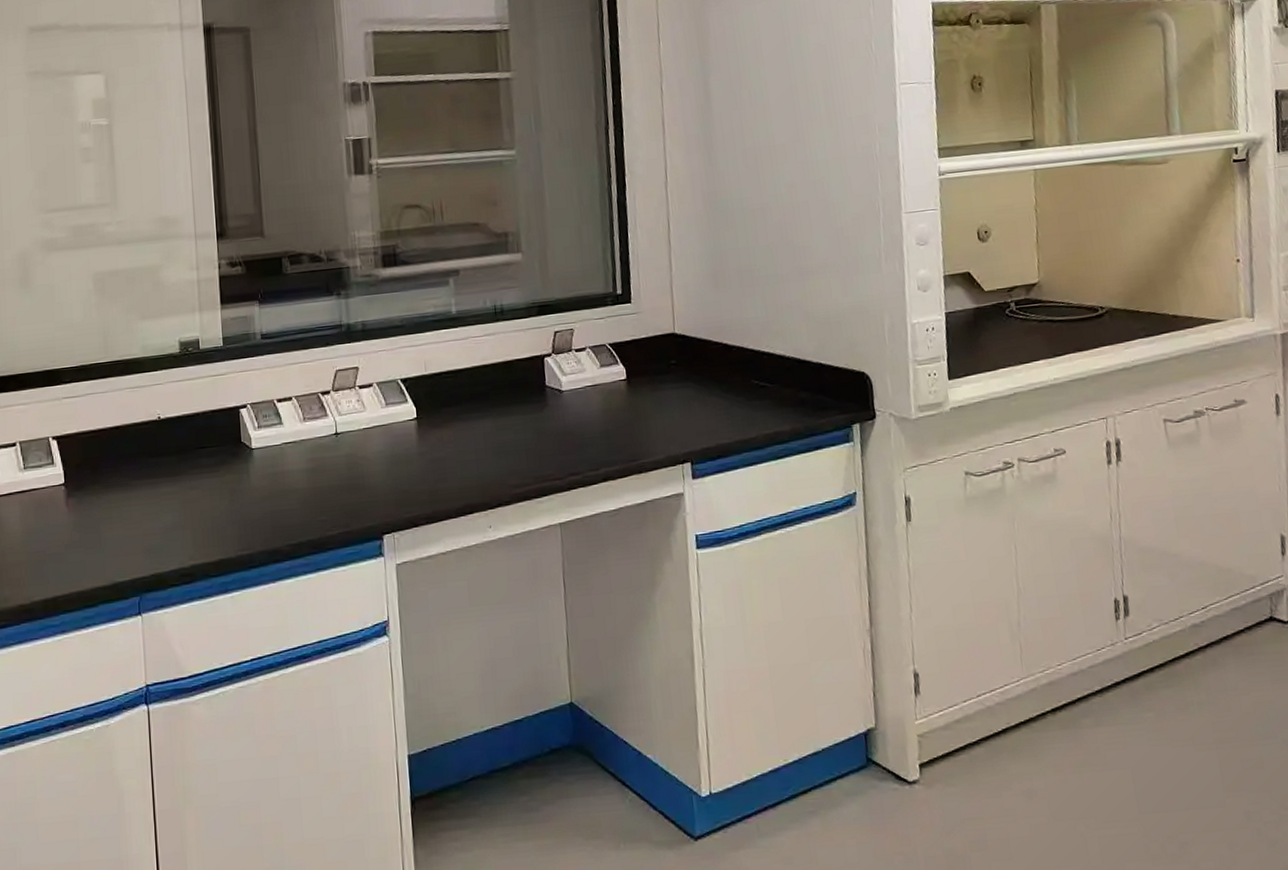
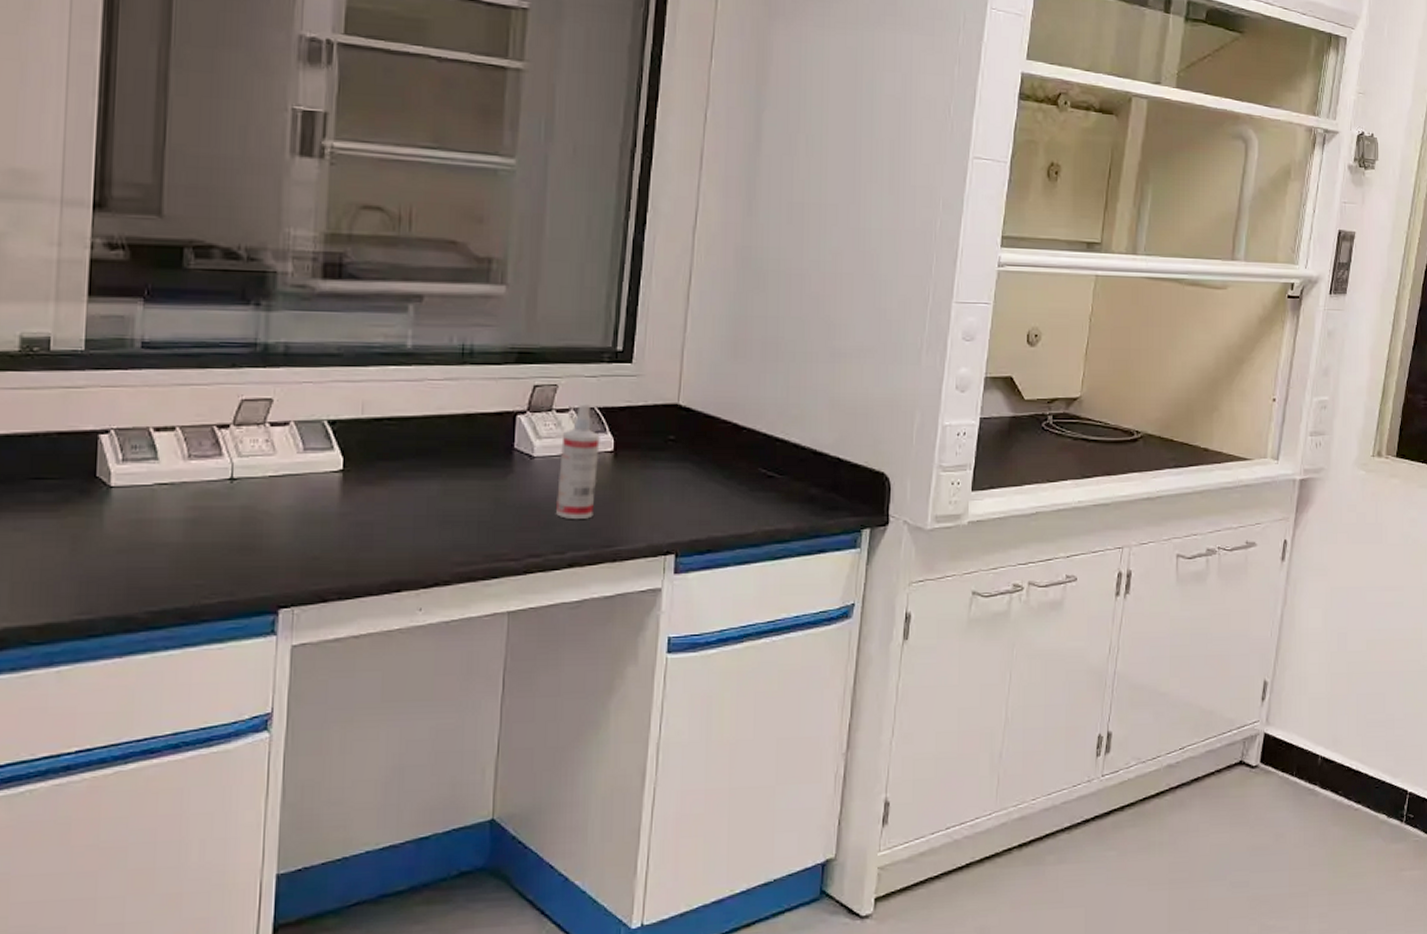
spray bottle: none [583,341,618,440] -> present [556,403,600,519]

